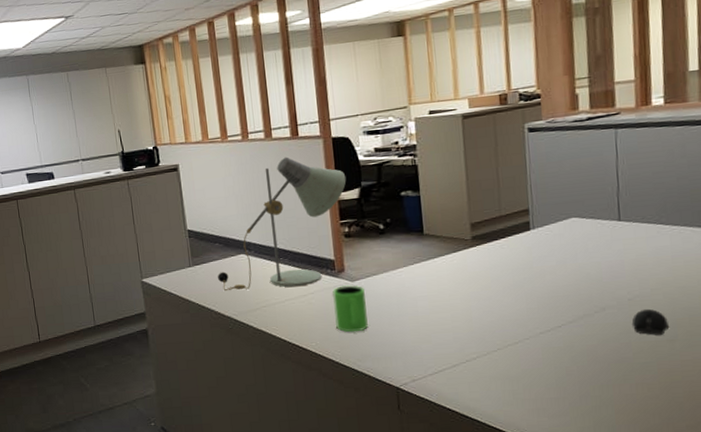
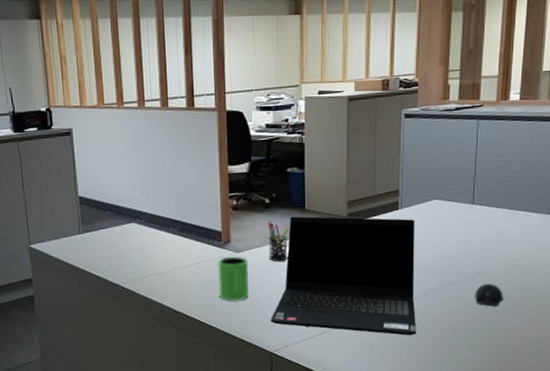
desk lamp: present [218,157,347,292] -> none [107,127,238,259]
pen holder: none [383,248,408,290] -> present [268,221,289,262]
laptop computer: none [394,239,565,369] -> present [271,216,417,336]

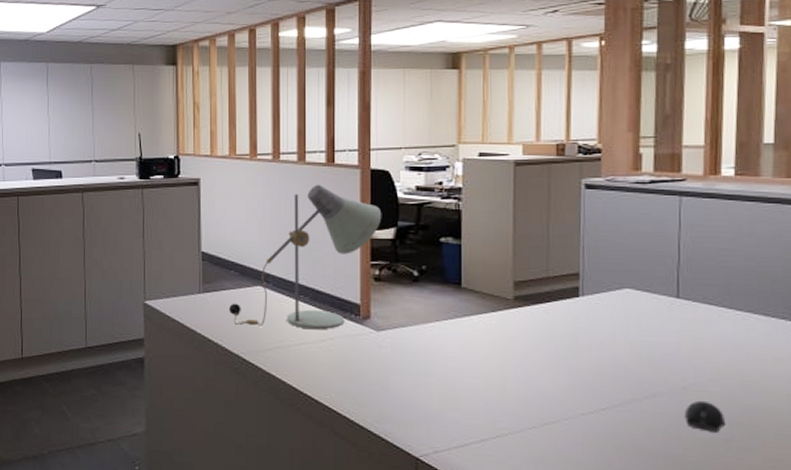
desk lamp: none [107,127,238,259] -> present [229,184,382,330]
mug: present [218,256,249,301] -> none [355,334,390,389]
pen holder: present [268,221,289,262] -> none [415,297,442,347]
laptop computer: present [271,216,417,336] -> none [416,294,607,458]

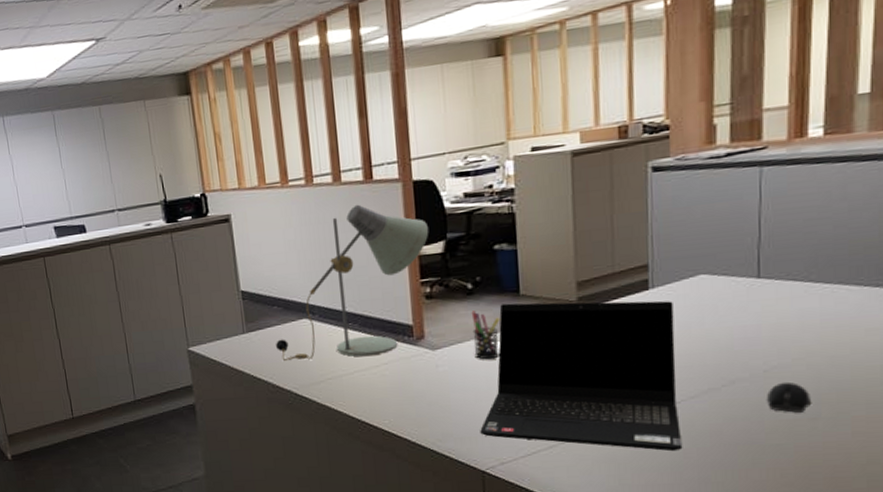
pen holder: none [415,297,442,347] -> present [471,311,500,360]
laptop computer: none [416,294,607,458] -> present [480,300,683,452]

